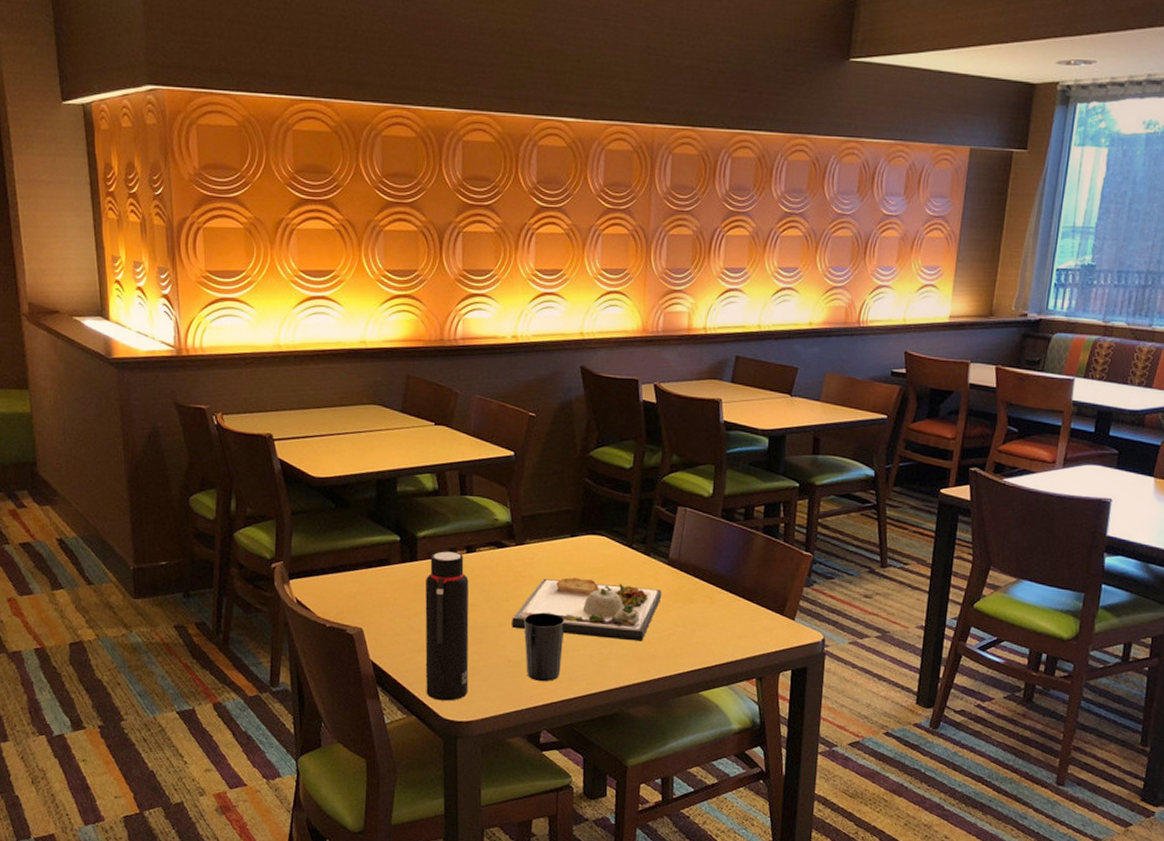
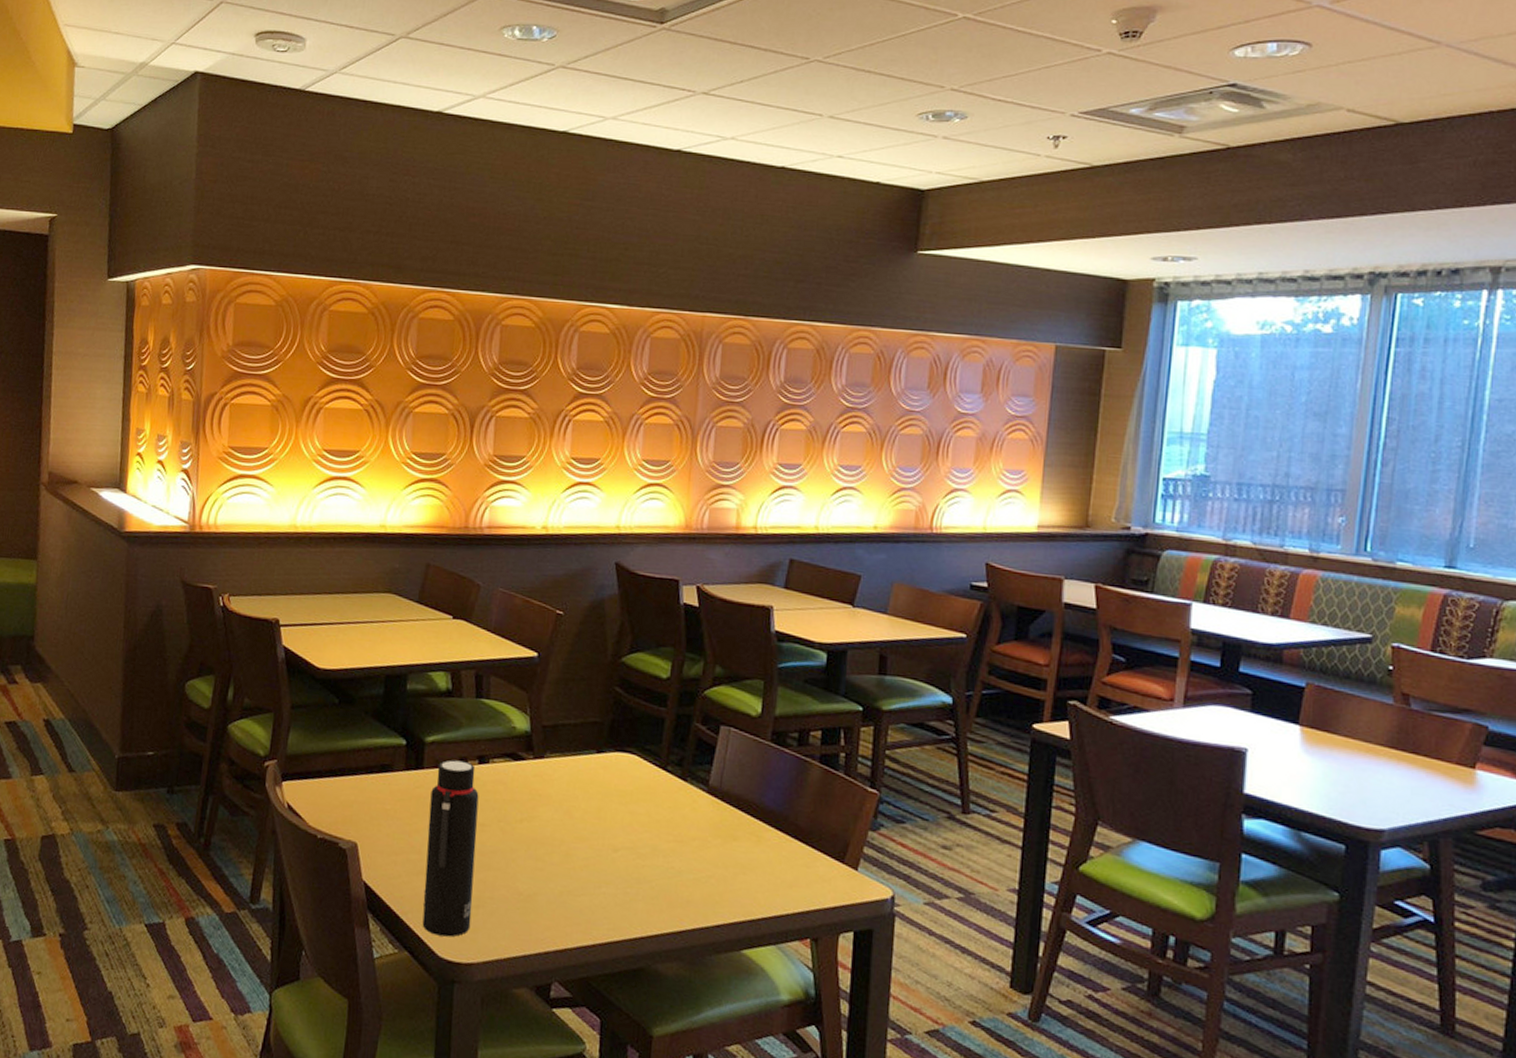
dinner plate: present [512,578,662,641] -> none [524,800,700,883]
cup: present [523,612,565,682] -> none [538,838,586,923]

